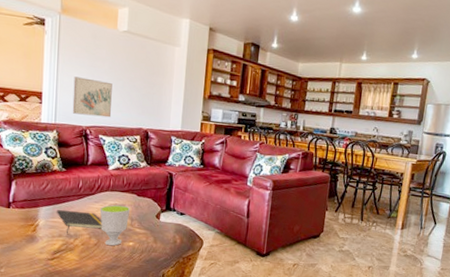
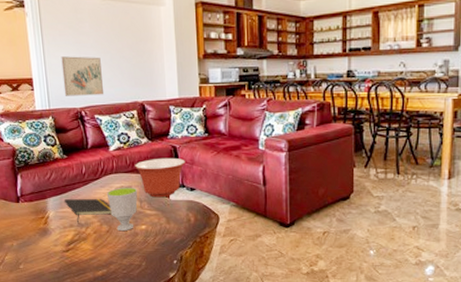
mixing bowl: none [130,182,179,219] -> present [134,157,185,198]

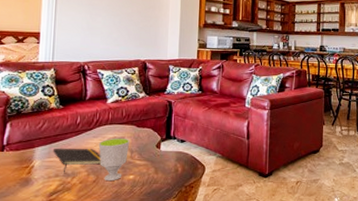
wall art: present [61,56,105,96] -> none [70,15,110,52]
mixing bowl: present [134,157,185,198] -> none [129,111,179,149]

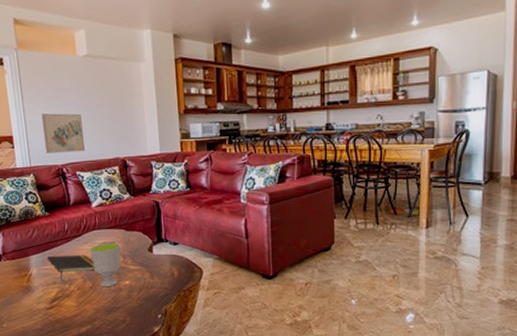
wall art: none [70,15,110,52] -> present [41,113,86,153]

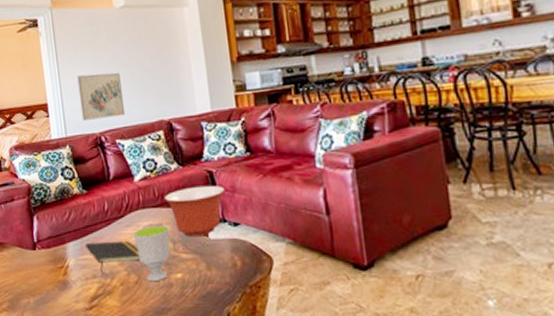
mixing bowl: none [116,212,168,253] -> present [163,185,225,237]

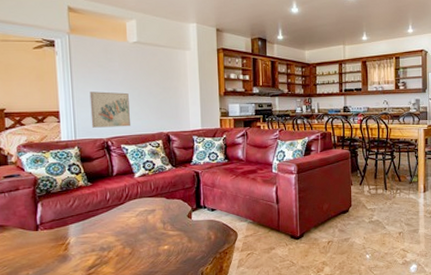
notepad: present [84,240,140,273] -> none [86,222,135,247]
cup: present [133,224,170,282] -> none [130,210,162,253]
mixing bowl: present [163,185,225,237] -> none [158,182,207,219]

